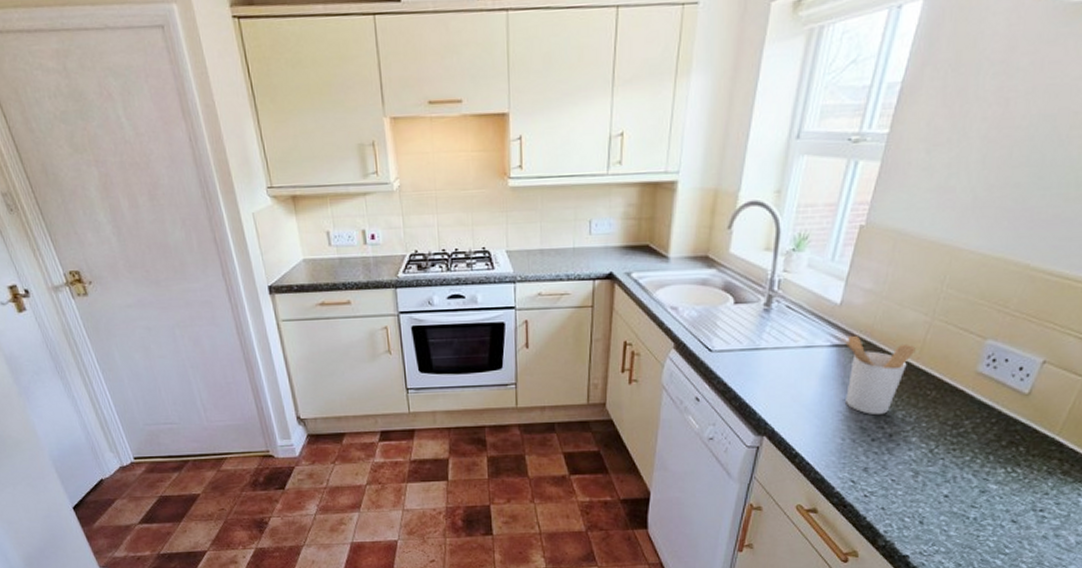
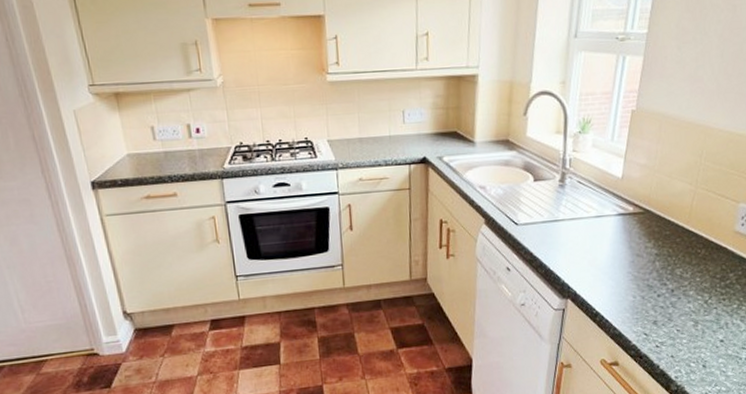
utensil holder: present [842,335,916,414] -> none [626,204,685,273]

